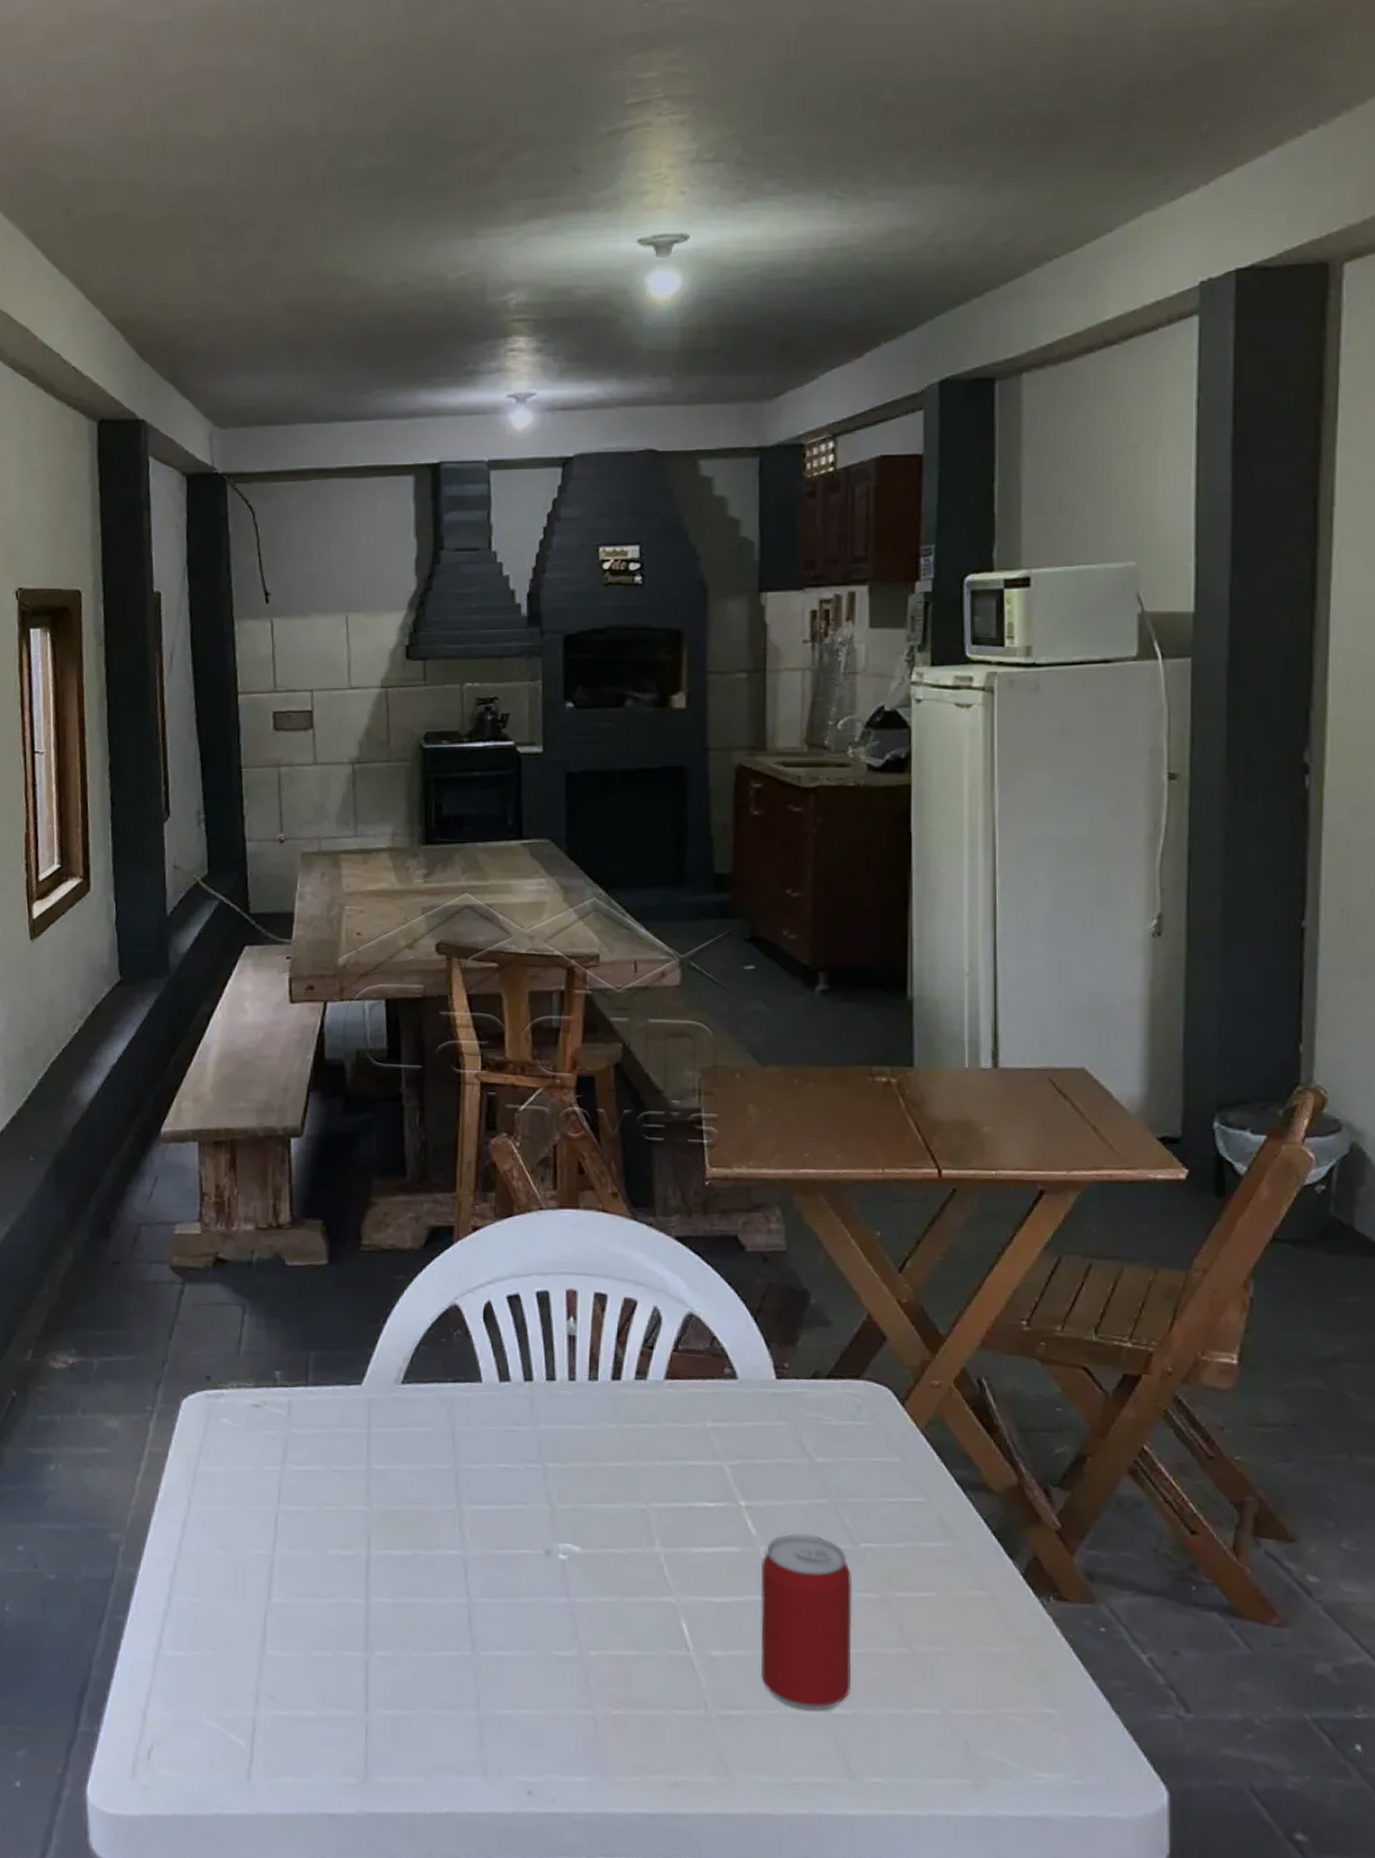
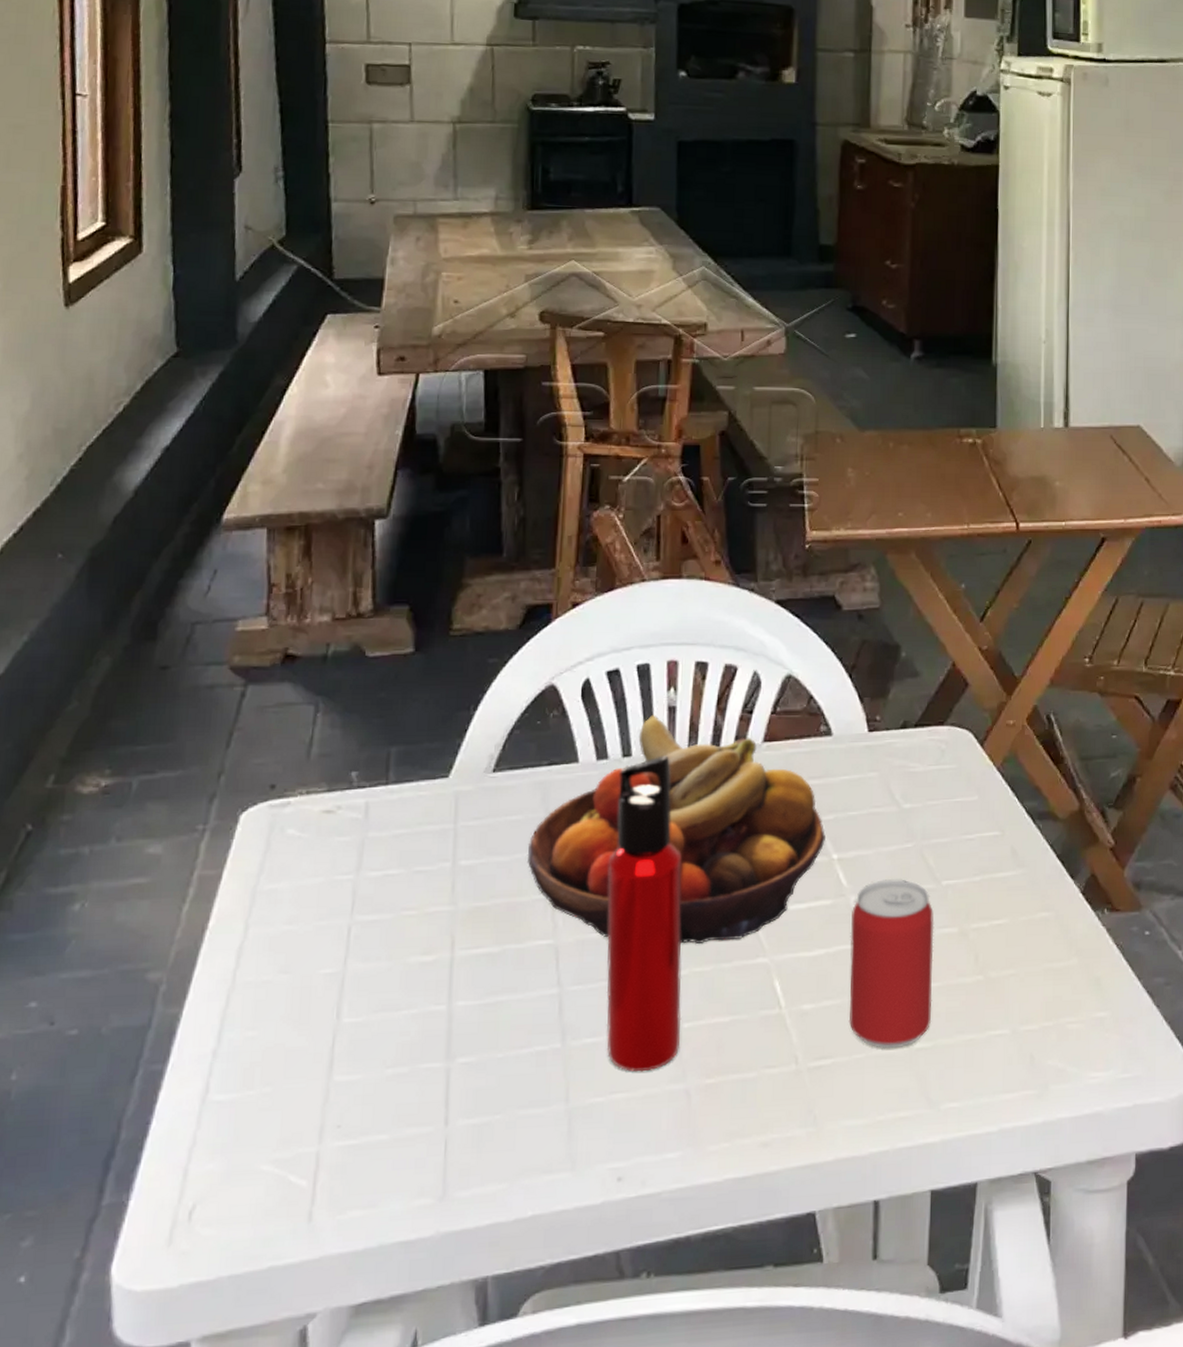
fruit bowl: none [435,1341,732,1576] -> present [526,714,826,944]
water bottle: none [512,1383,588,1693] -> present [606,755,682,1072]

